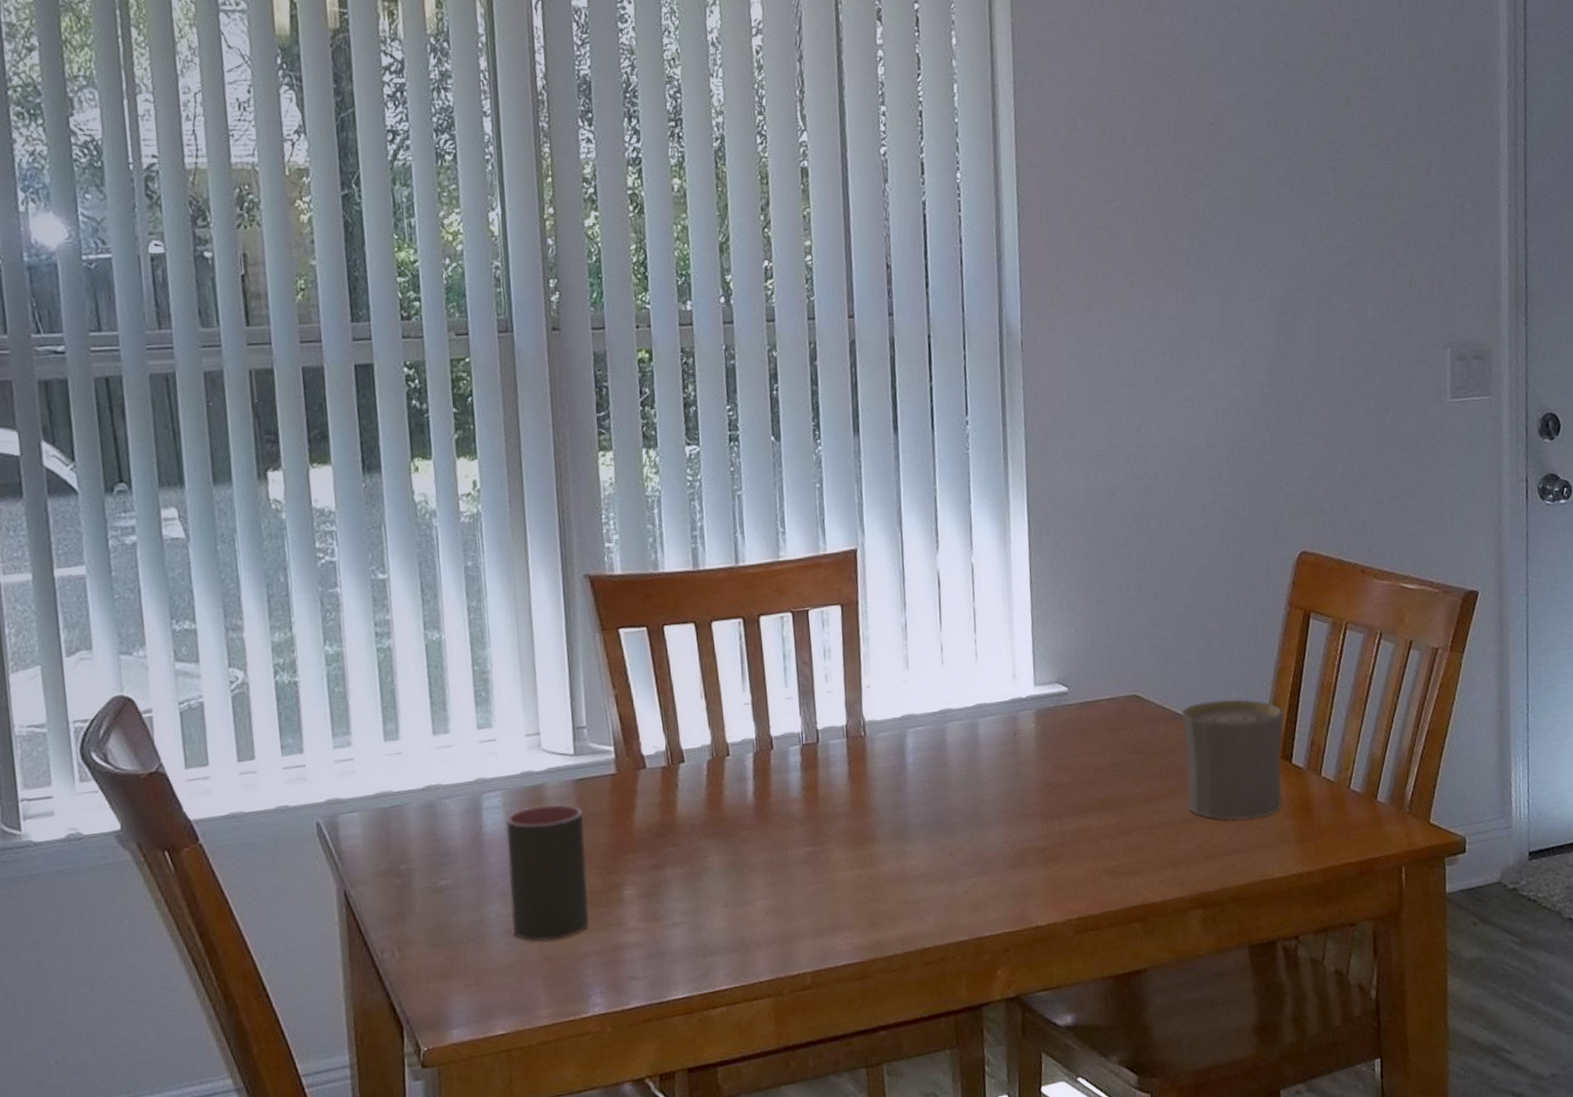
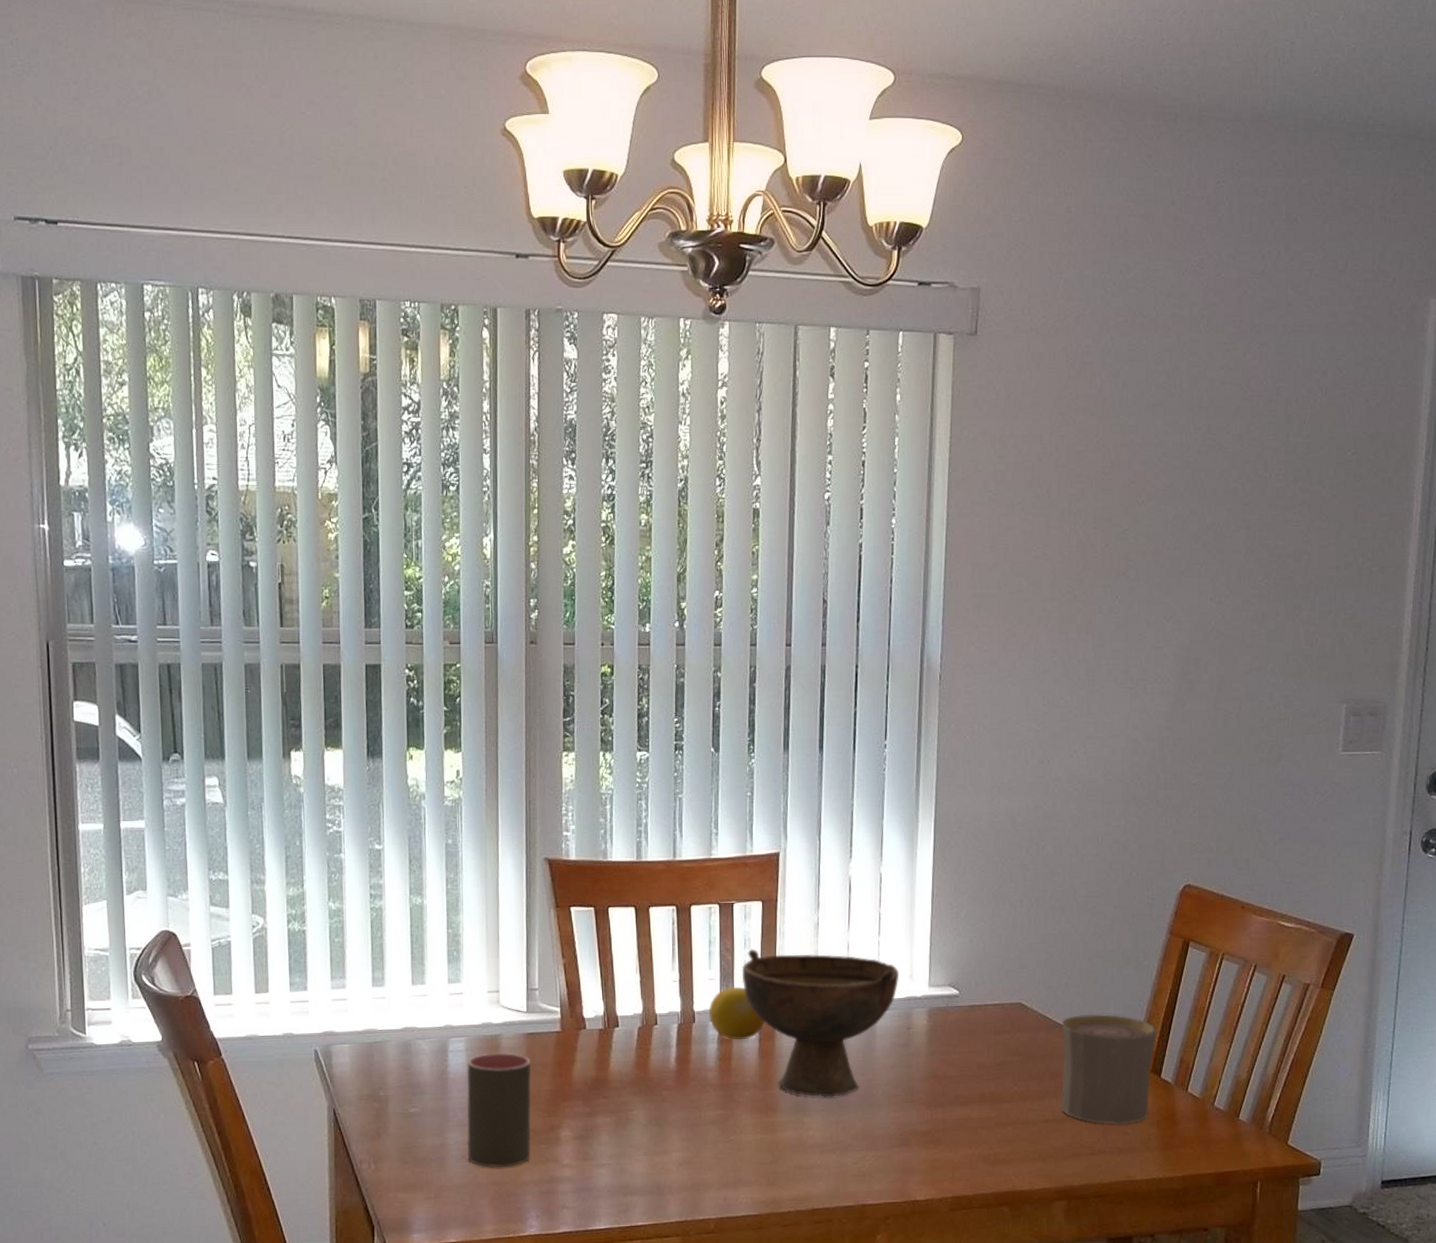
fruit: none [788,704,853,765] -> present [709,986,765,1040]
bowl: none [823,659,1001,821] -> present [742,949,900,1098]

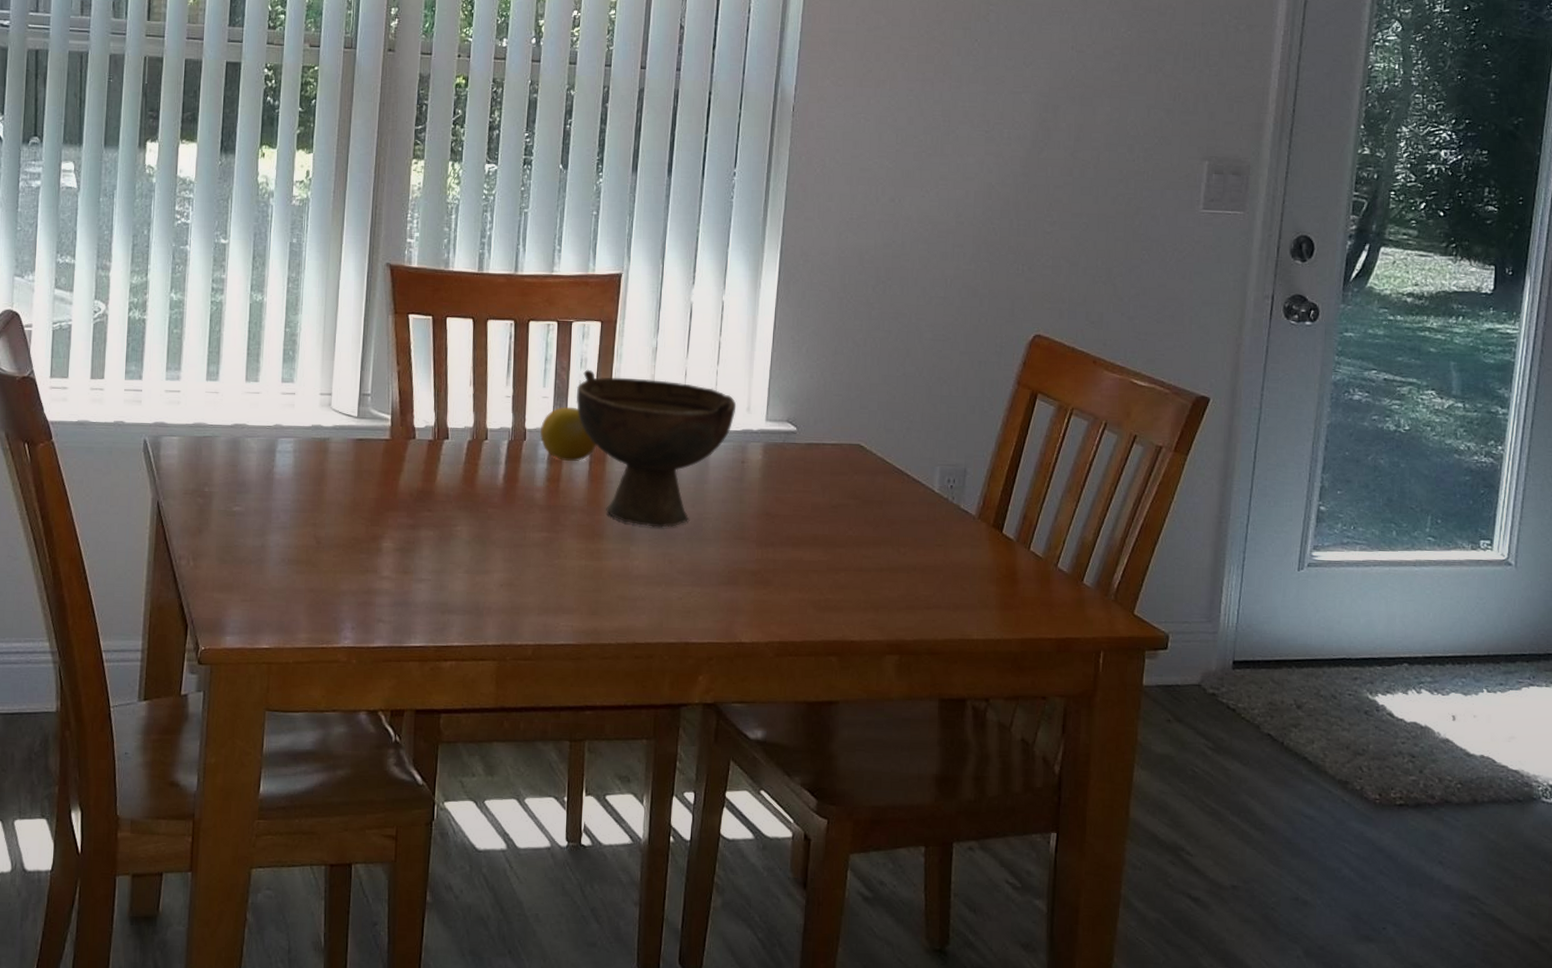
cup: present [466,1053,532,1168] -> none [287,457,357,575]
cup: present [1061,1014,1157,1125] -> none [896,461,1001,579]

